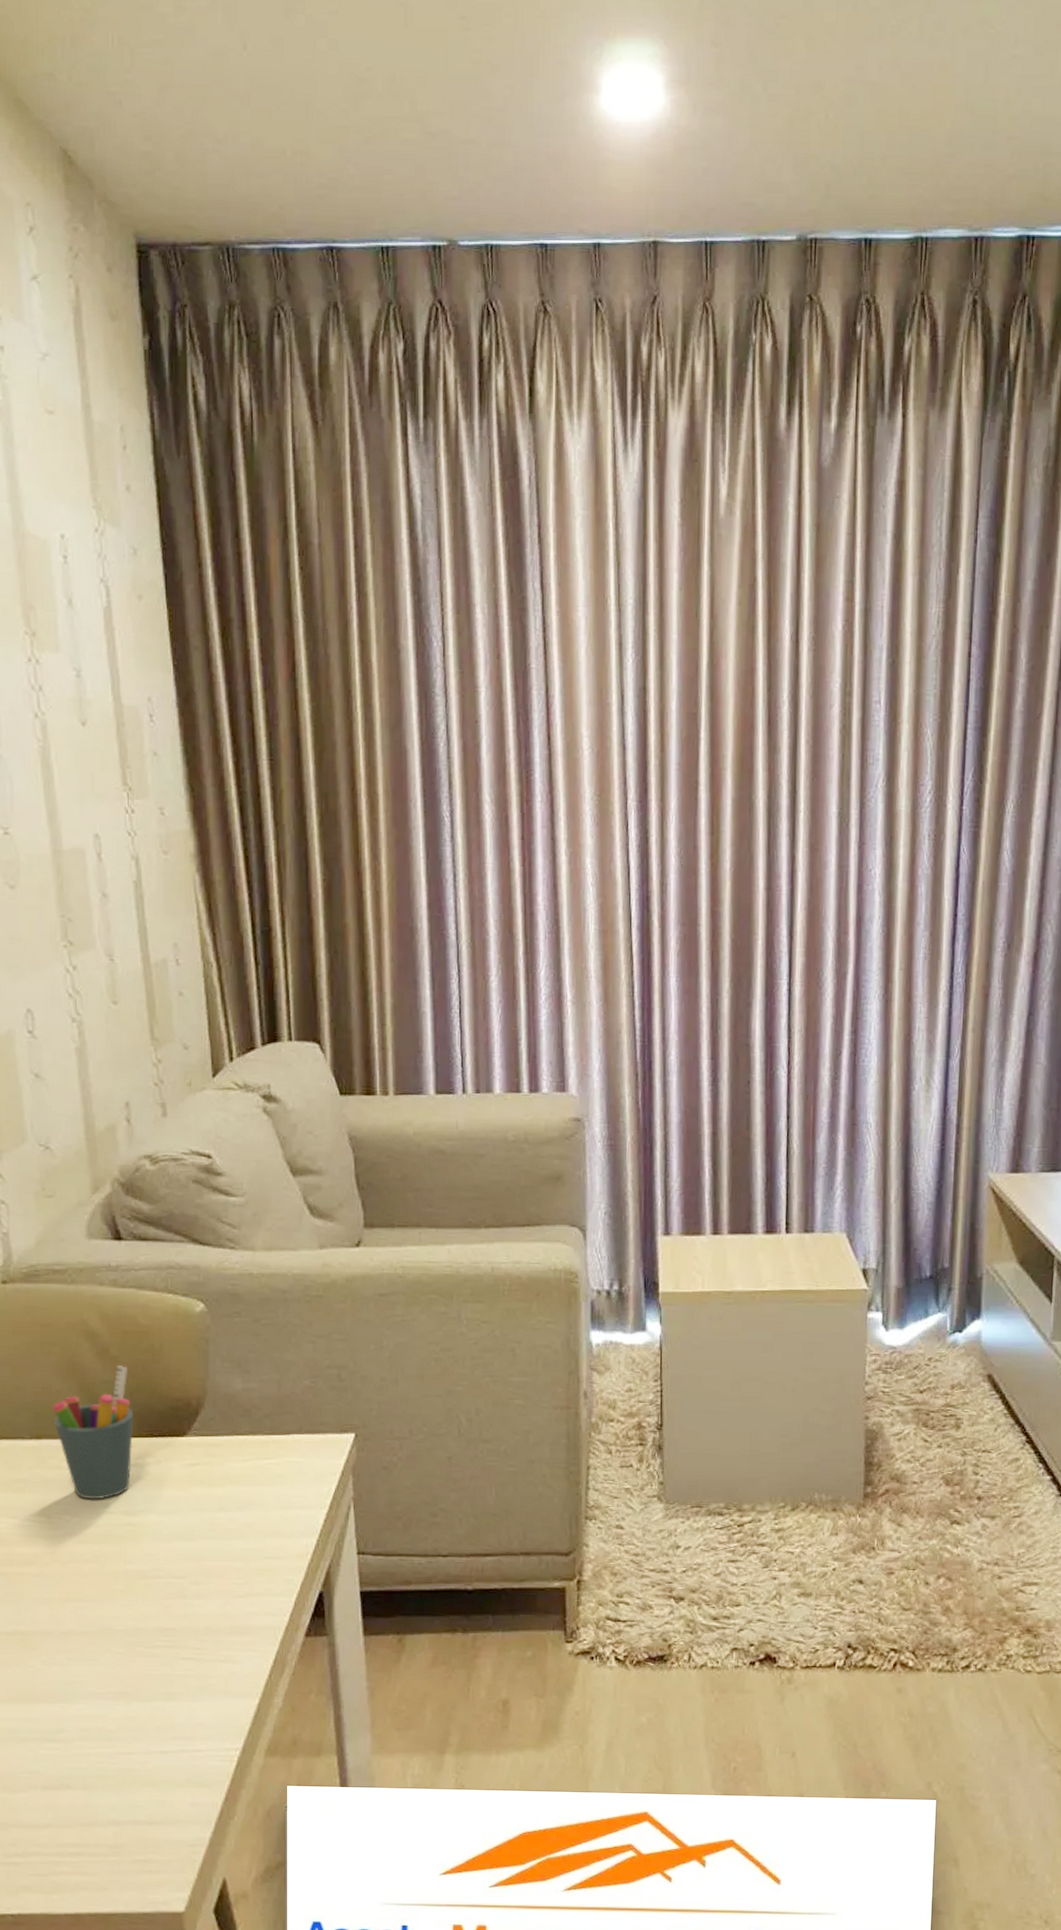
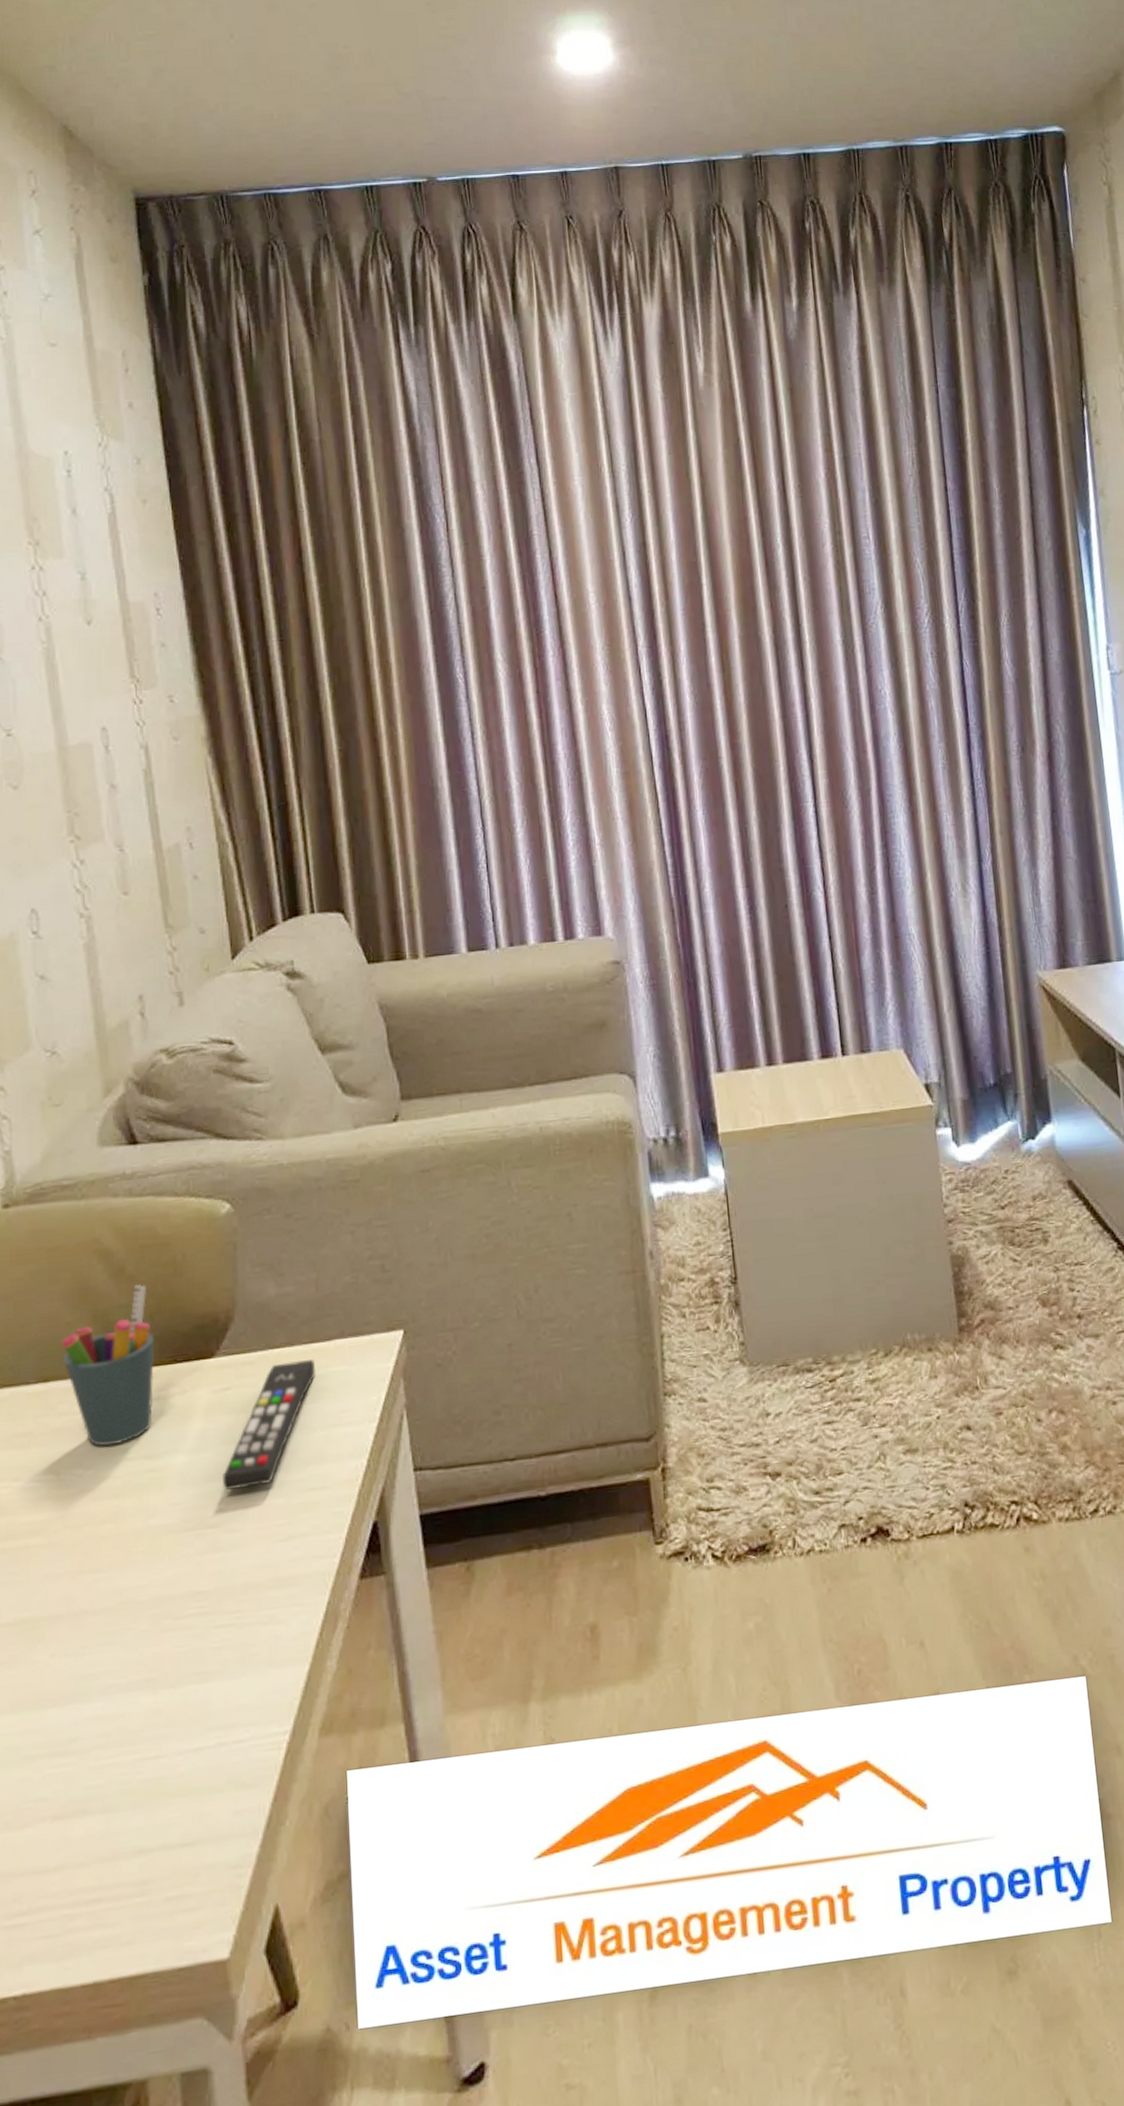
remote control: none [190,1447,274,1550] -> present [223,1359,315,1490]

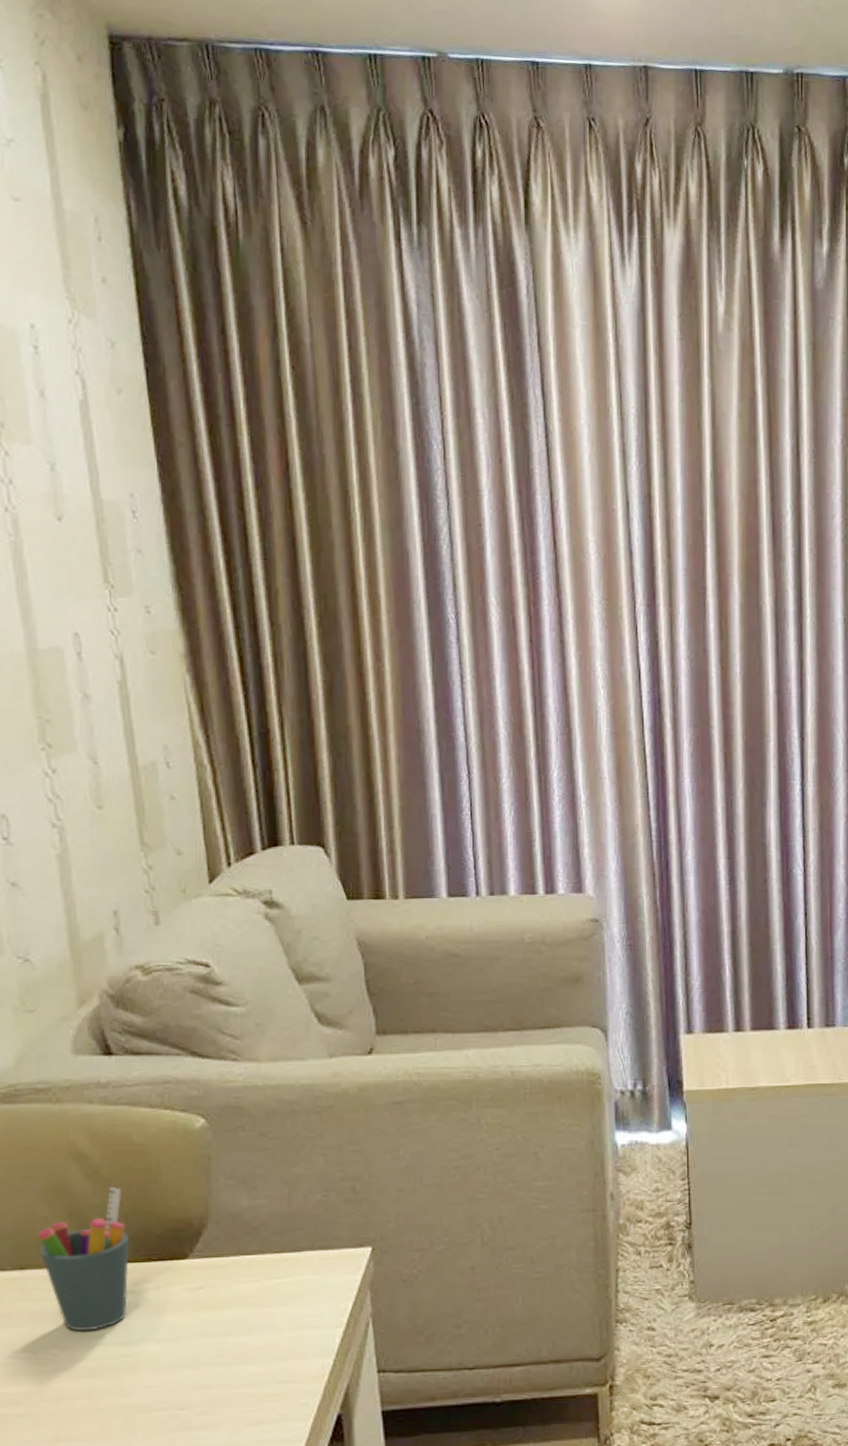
remote control: present [223,1359,315,1490] -> none [195,1267,286,1378]

